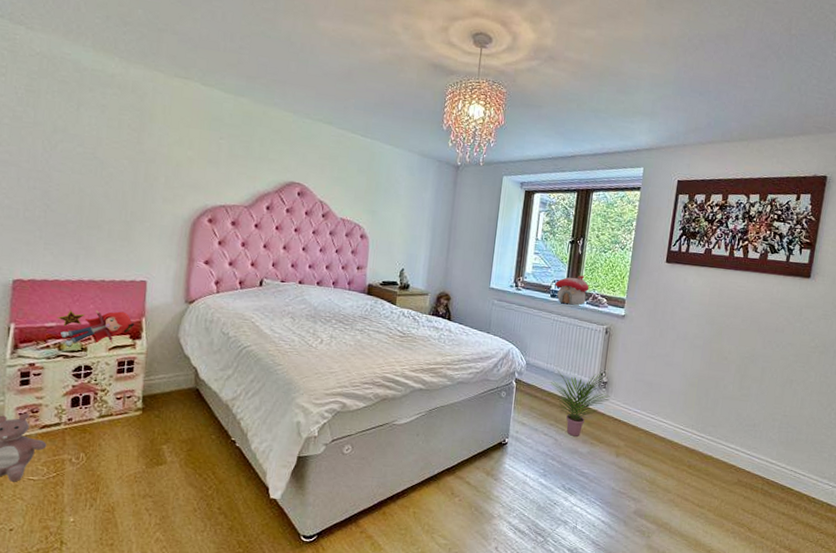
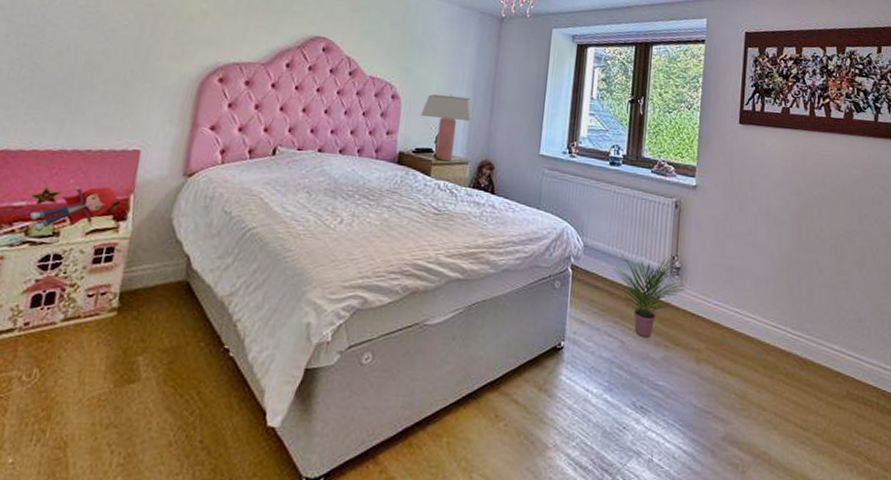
table lamp: none [386,234,433,293] -> present [420,93,474,162]
toy house: present [555,275,590,305] -> none [614,139,654,174]

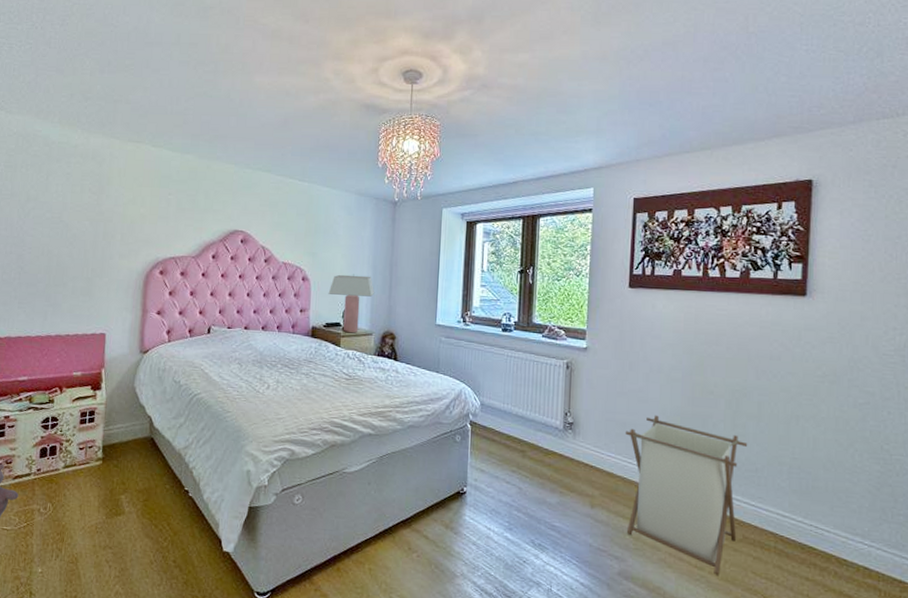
doll: present [28,184,121,231] -> none [28,362,96,399]
potted plant: present [614,253,685,338] -> none [510,410,578,485]
laundry basket: none [732,259,852,436] -> present [625,415,748,575]

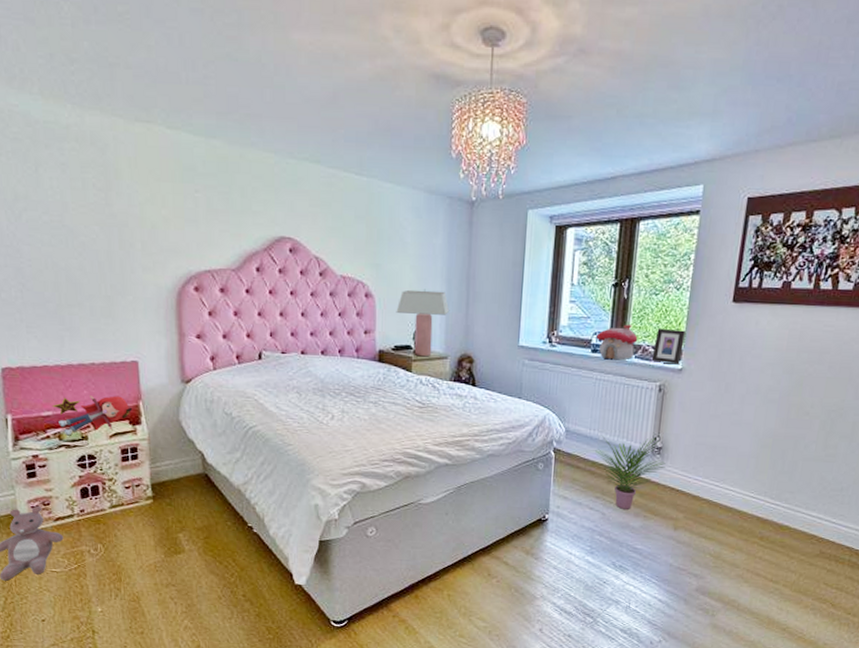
doll: none [28,362,96,399] -> present [52,394,133,436]
toy house: none [506,306,544,339] -> present [596,324,638,360]
potted plant: none [510,410,578,485] -> present [595,436,666,509]
picture frame: none [557,310,589,344] -> present [651,328,687,365]
laundry basket: present [625,415,748,575] -> none [708,437,837,587]

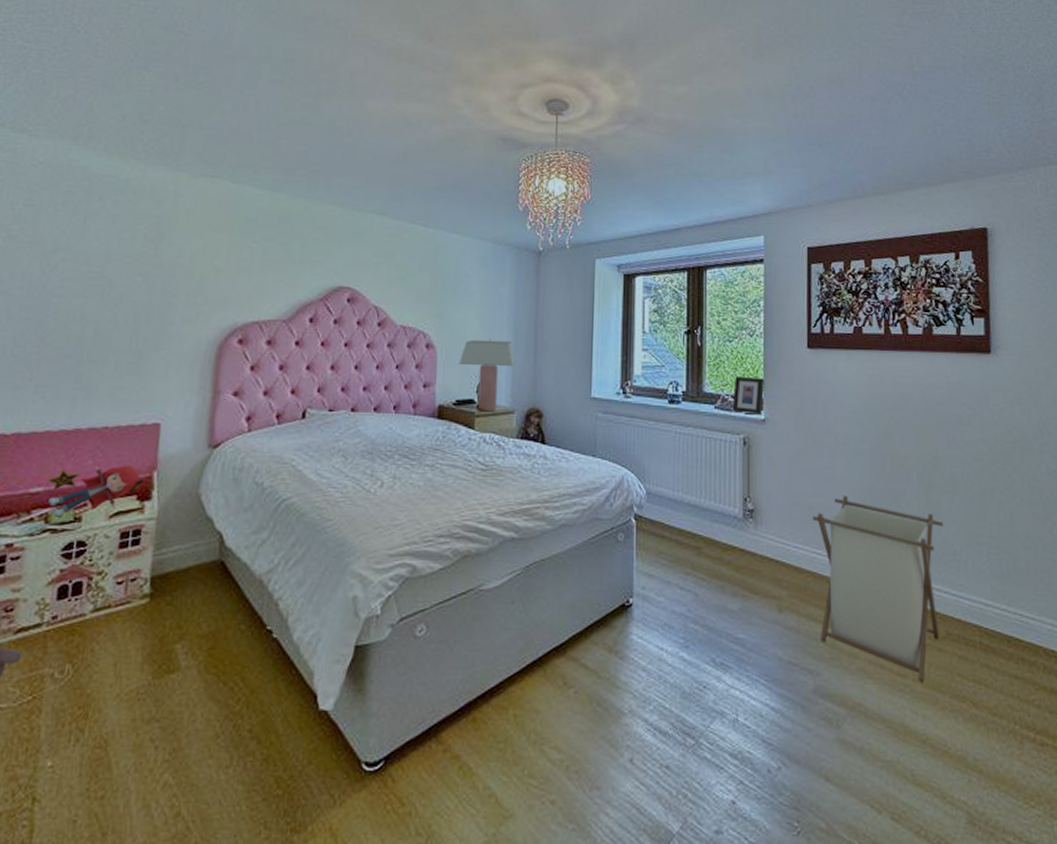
potted plant: present [595,436,666,509] -> none [681,498,760,588]
toy house: present [596,324,638,360] -> none [672,373,716,411]
laundry basket: none [708,437,837,587] -> present [812,495,944,682]

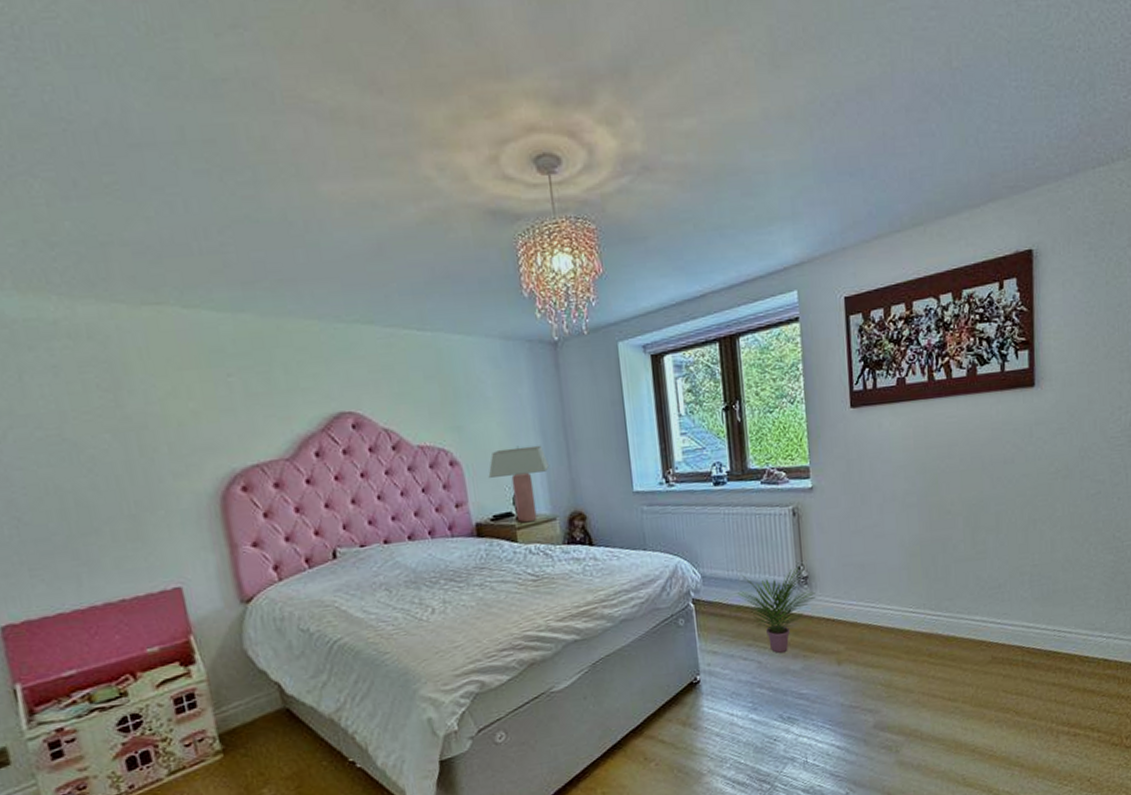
doll: present [45,464,144,517] -> none [75,633,182,696]
potted plant: none [681,498,760,588] -> present [738,567,816,653]
picture frame: present [732,375,765,415] -> none [778,445,810,485]
laundry basket: present [812,495,944,682] -> none [864,548,989,703]

